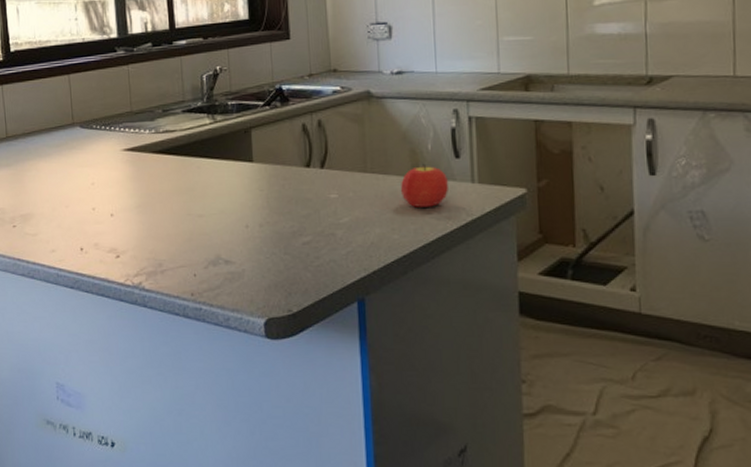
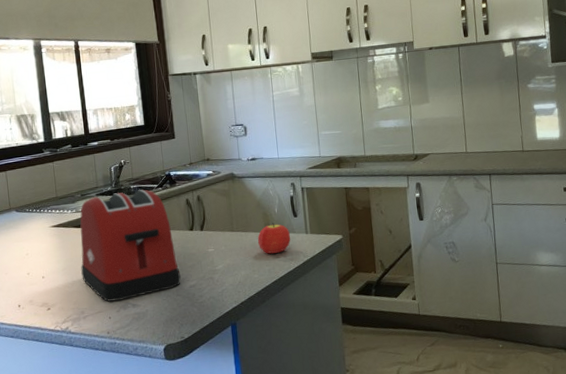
toaster: none [159,107,291,254] -> present [80,189,181,302]

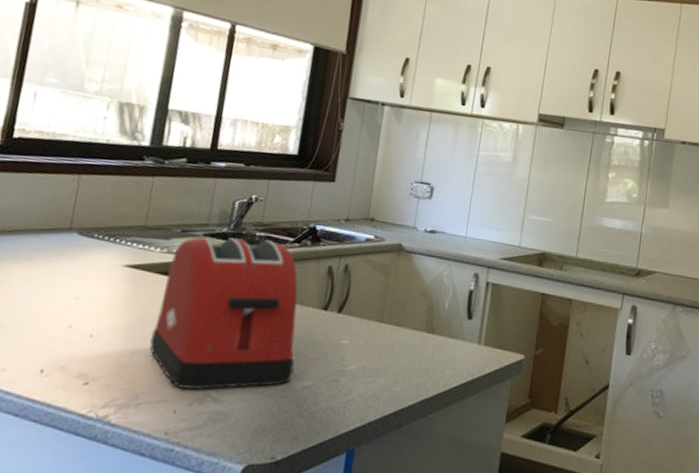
fruit: present [258,222,291,254] -> none [412,320,457,363]

